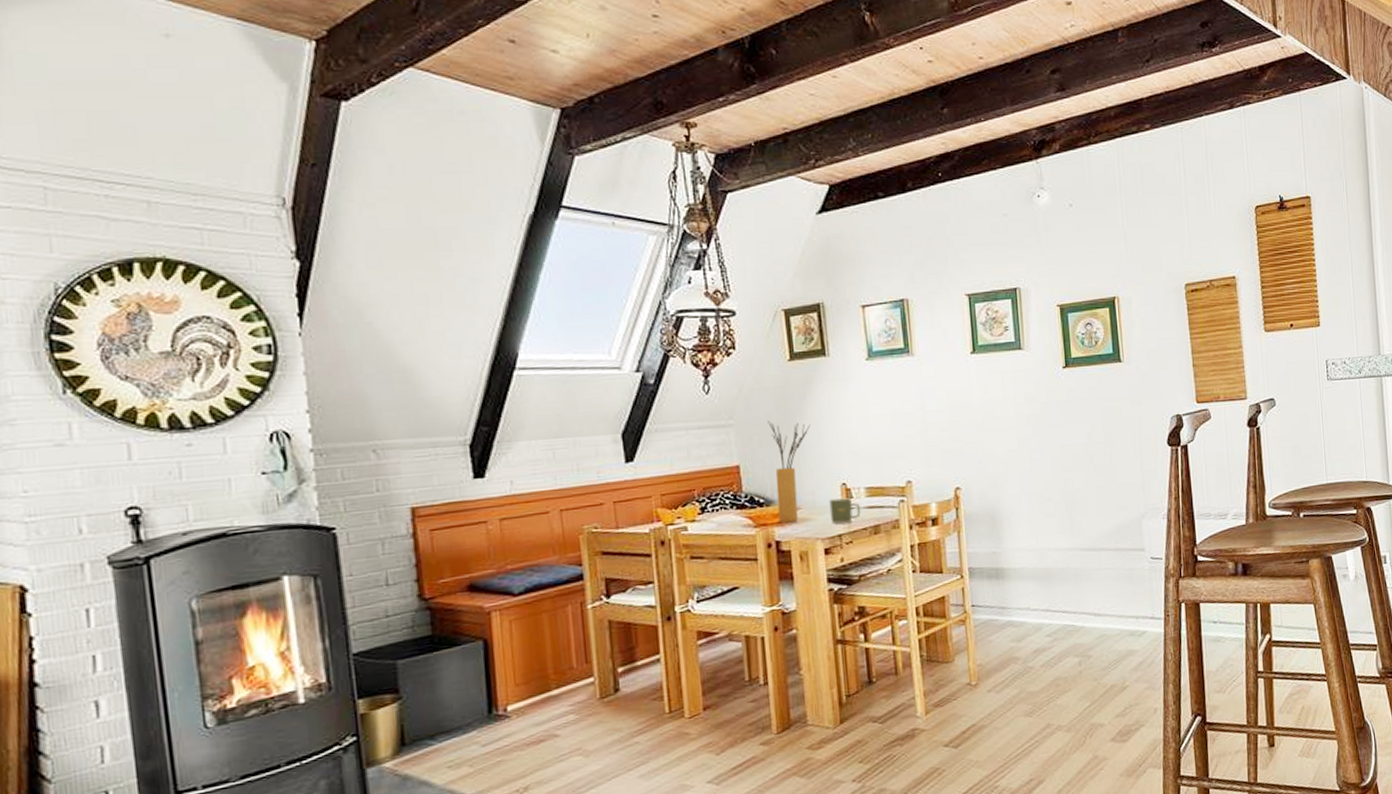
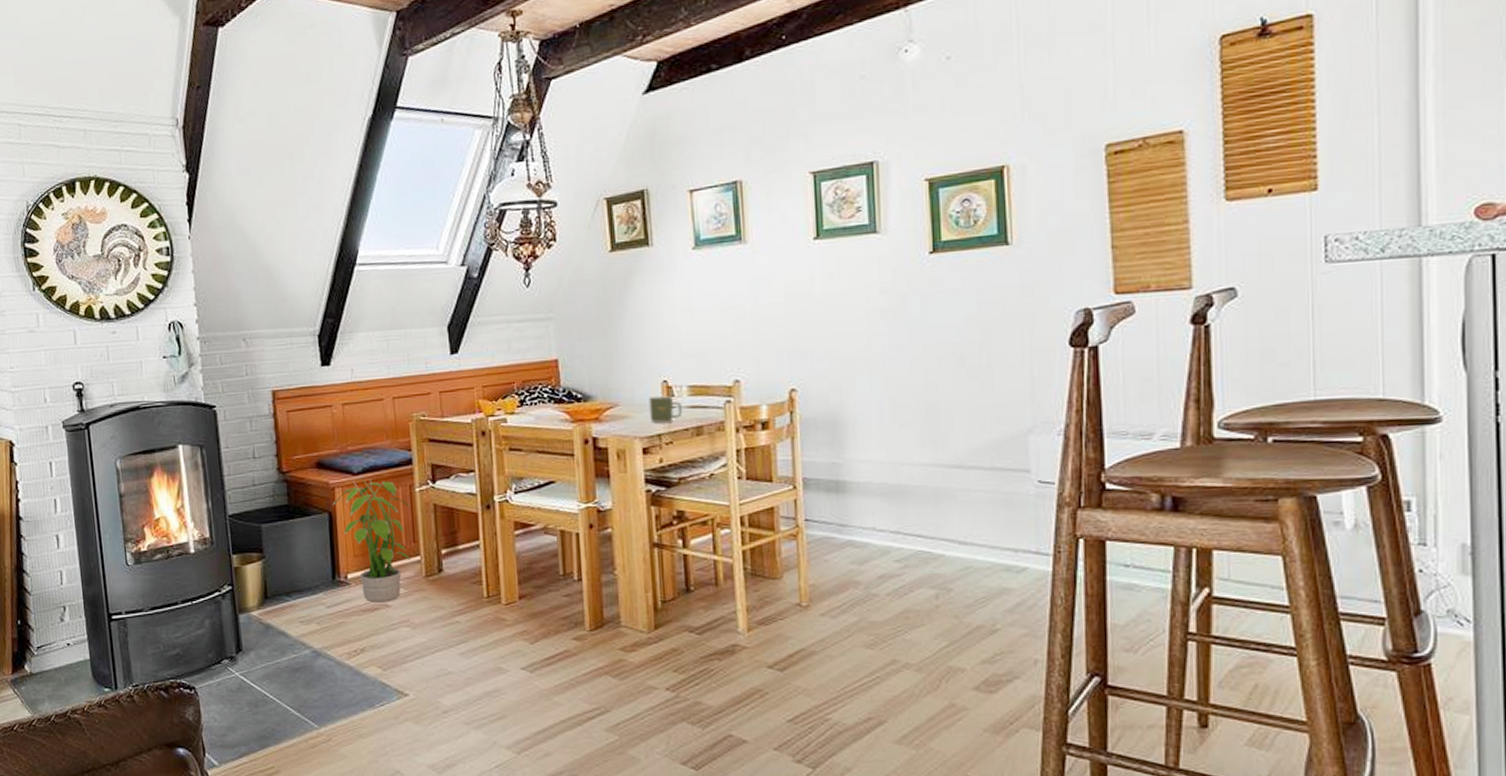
potted plant: none [488,599,583,734] -> present [332,479,411,603]
vase: present [768,421,811,523] -> none [587,314,631,420]

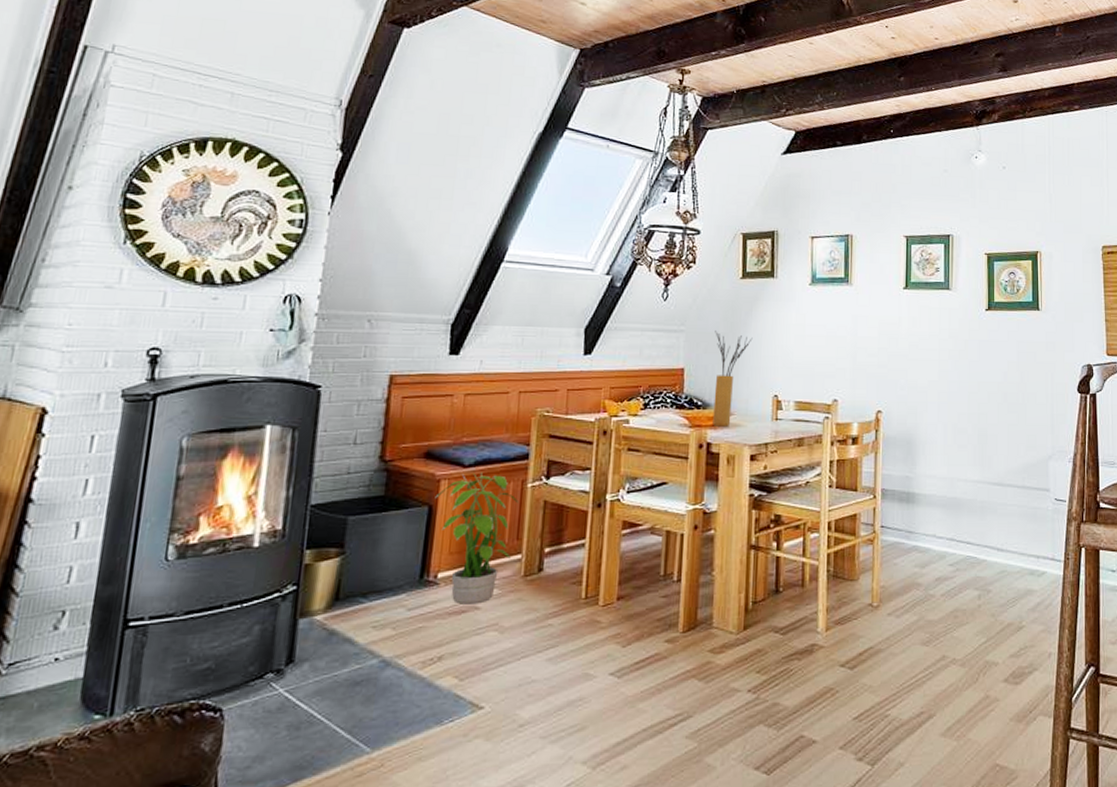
vase: none [587,314,631,420] -> present [713,331,753,427]
mug: present [648,396,683,423] -> none [759,409,788,433]

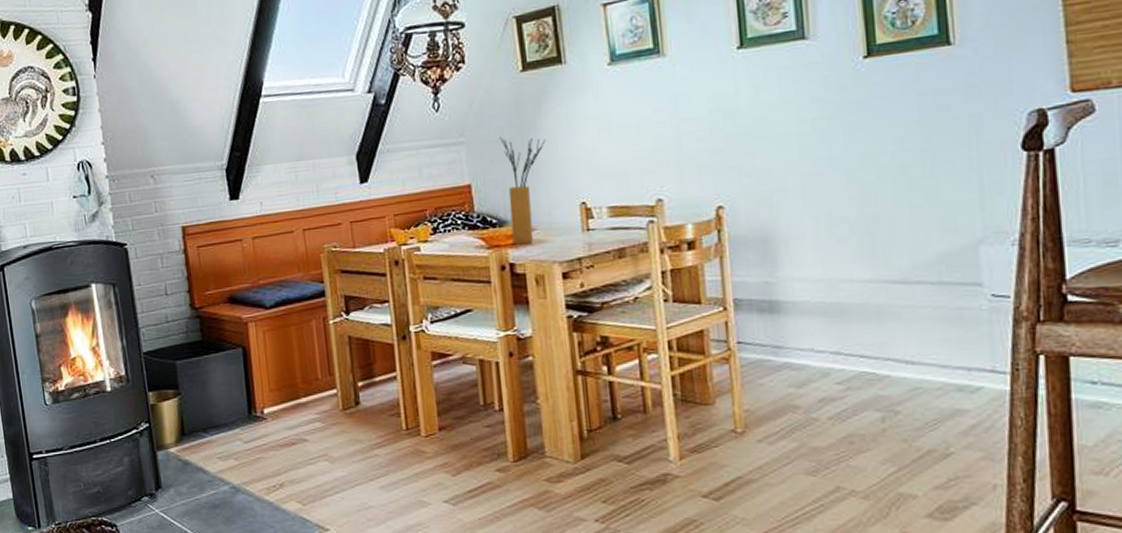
potted plant: present [435,472,519,605] -> none [246,312,327,437]

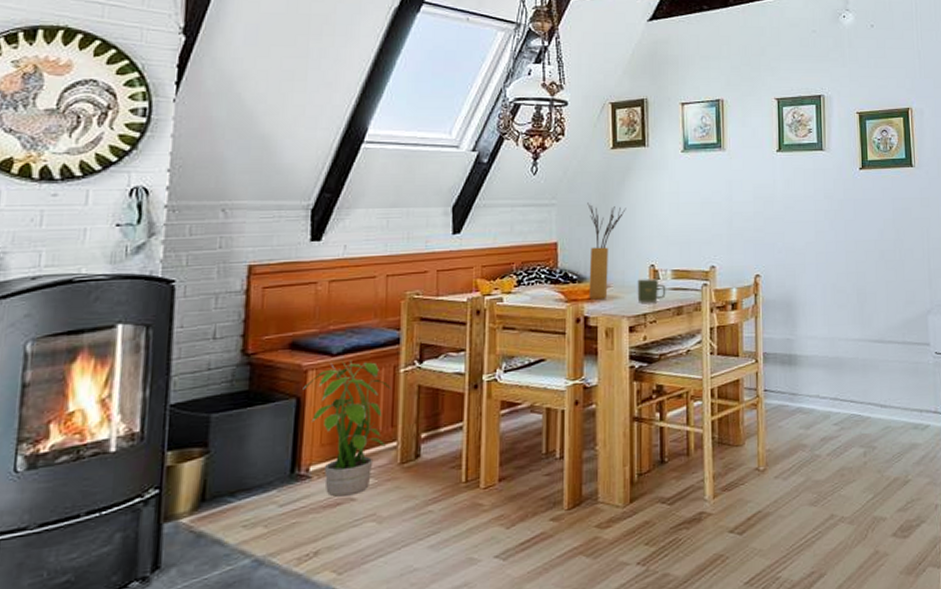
potted plant: none [246,312,327,437] -> present [303,360,391,497]
mug: none [567,218,603,247] -> present [637,278,666,303]

